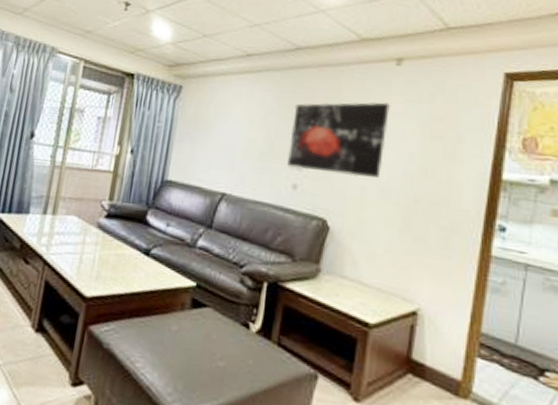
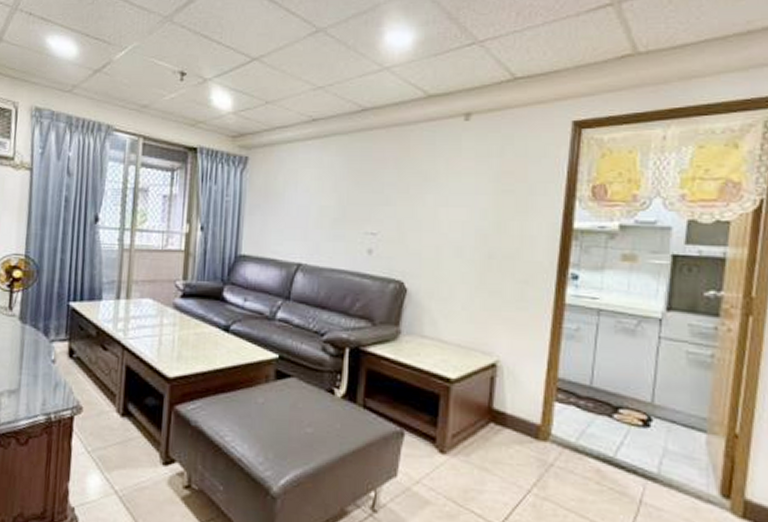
wall art: present [287,101,390,178] -> none [361,159,460,237]

